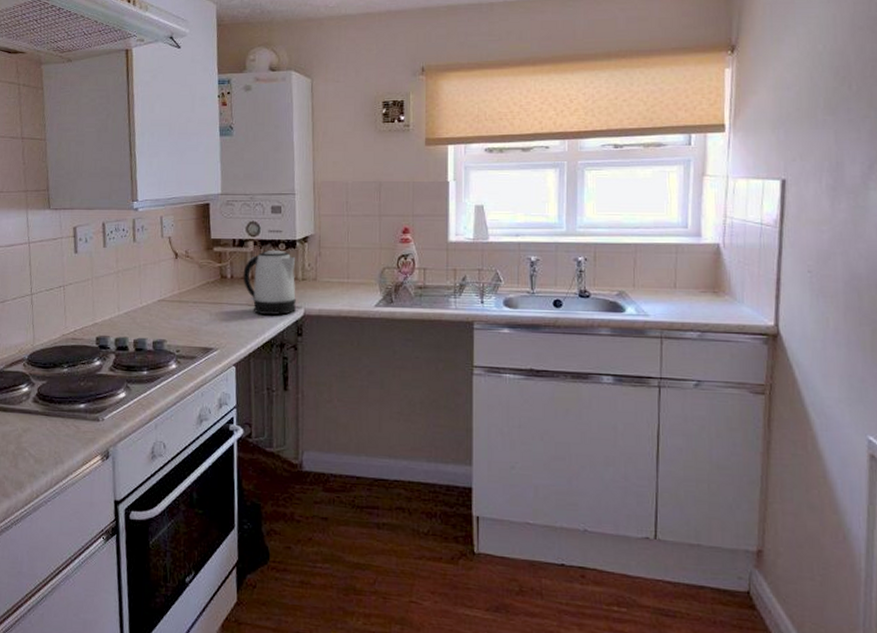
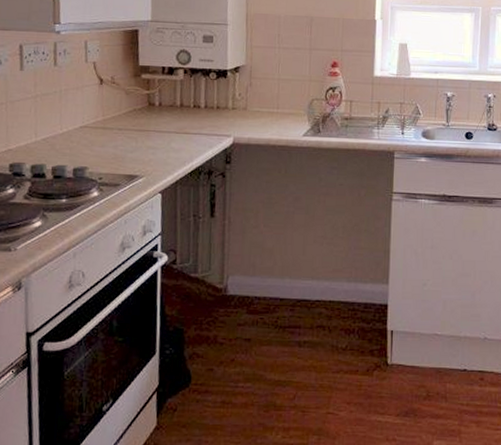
kettle: present [243,249,296,315] -> none [171,78,227,143]

